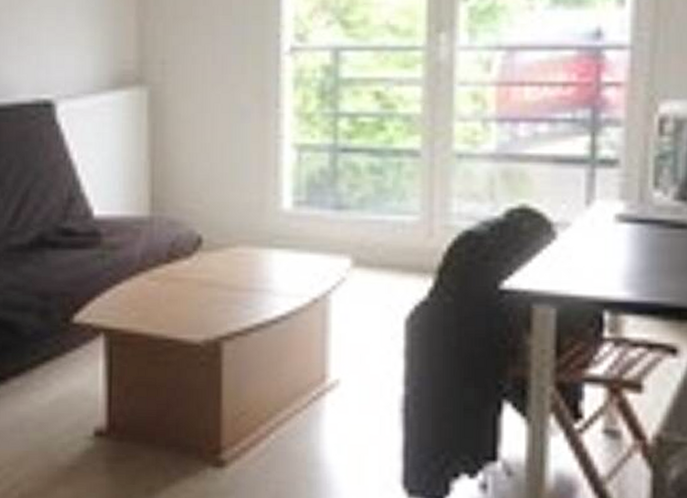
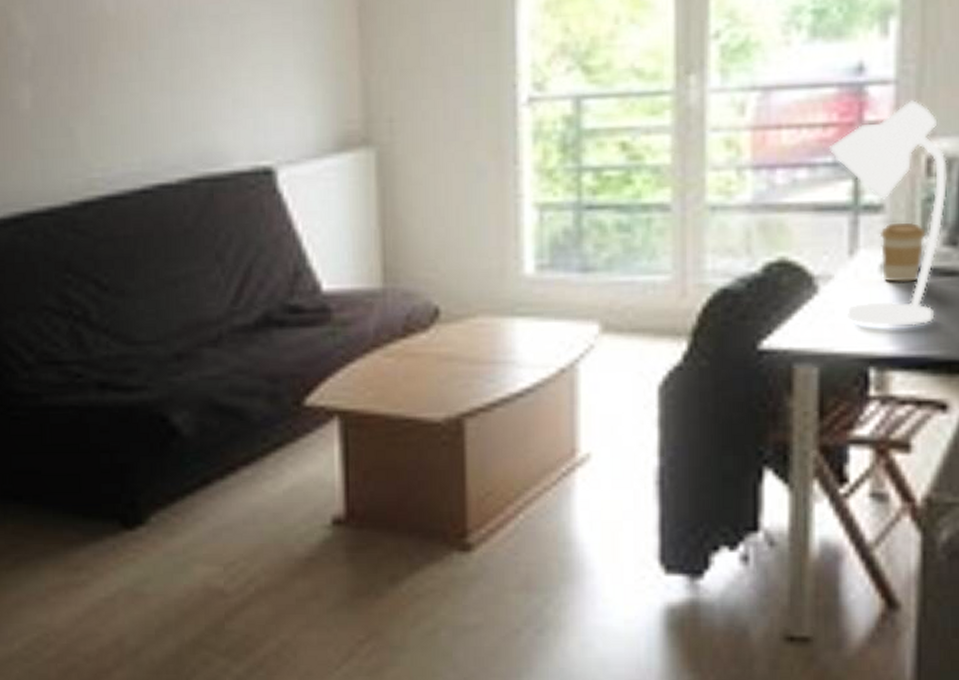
desk lamp: none [568,65,678,273] -> present [828,100,947,326]
coffee cup: none [614,176,660,233] -> present [879,222,928,283]

